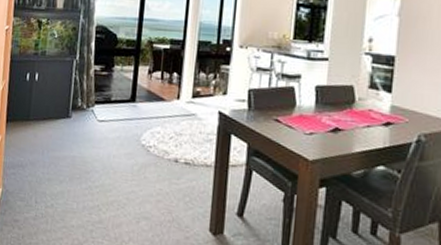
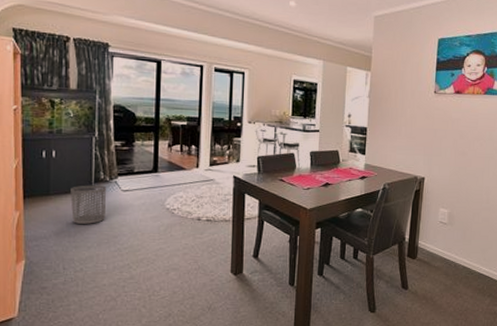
waste bin: none [48,112,84,156] -> present [70,185,107,224]

